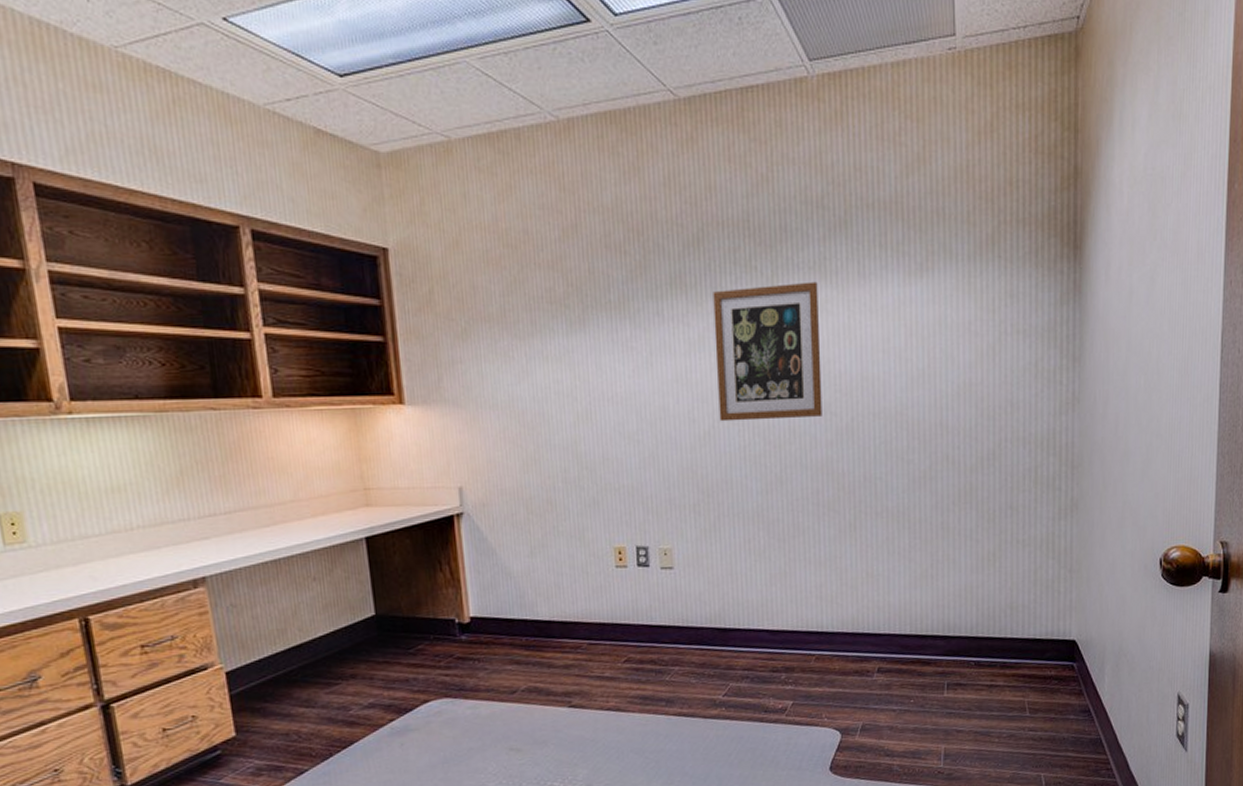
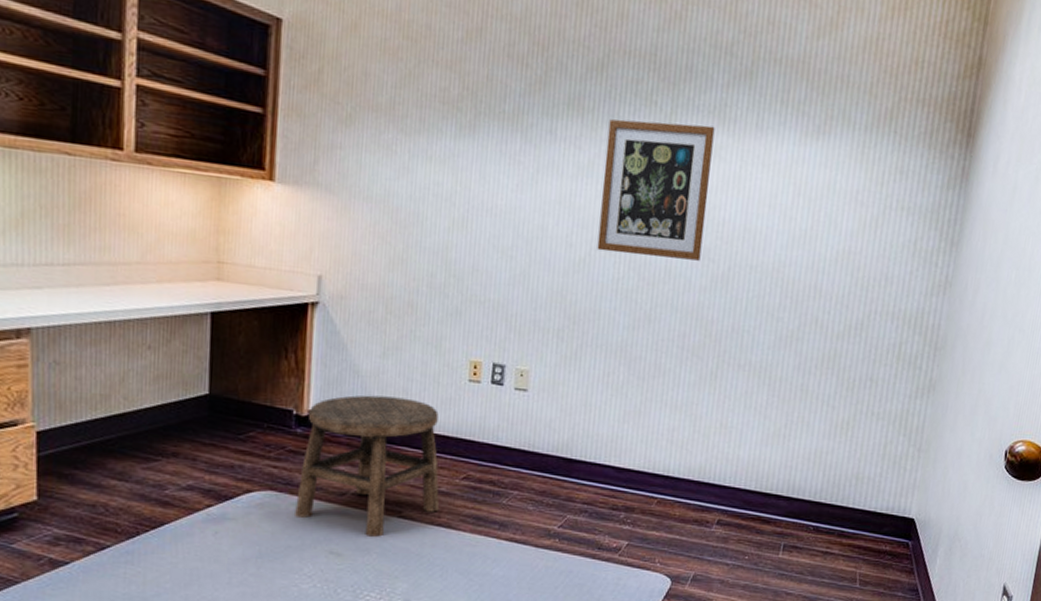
stool: none [470,592,607,730] -> present [295,395,440,538]

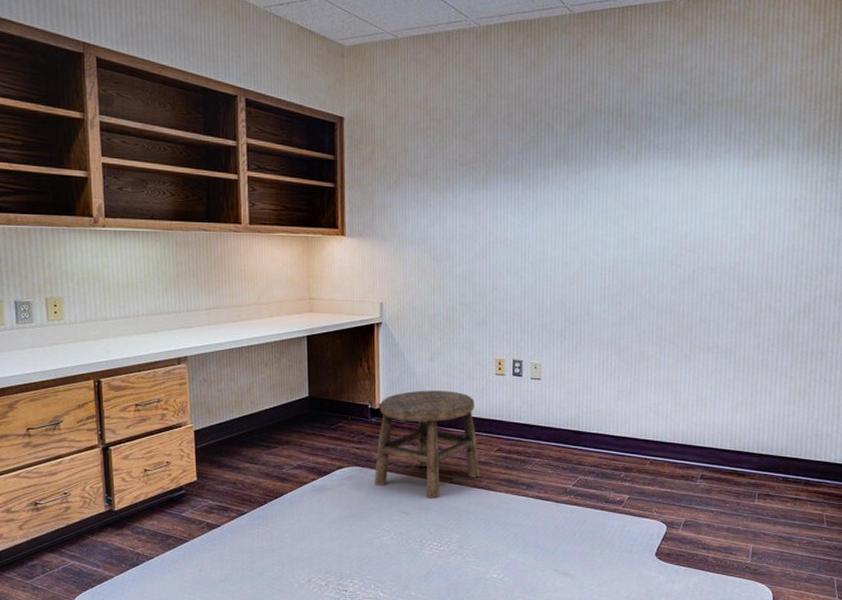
wall art: present [597,119,715,261] -> none [586,160,673,267]

